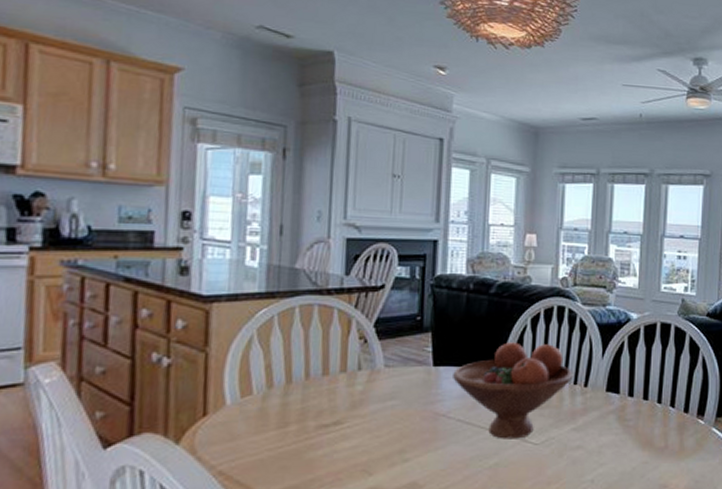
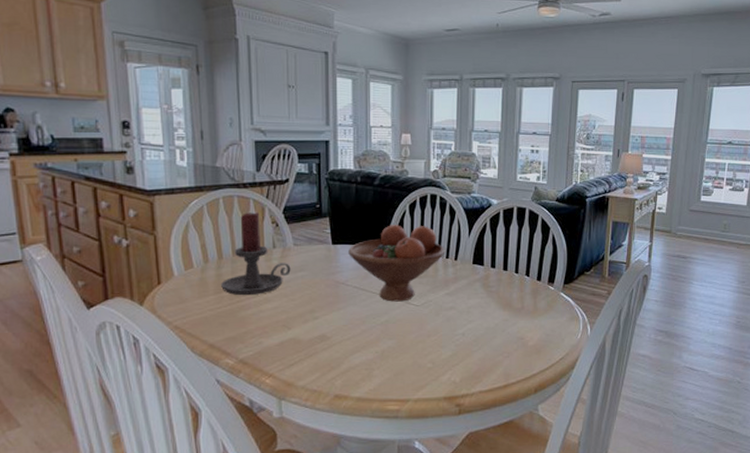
candle holder: none [286,325,379,431] -> present [221,213,291,296]

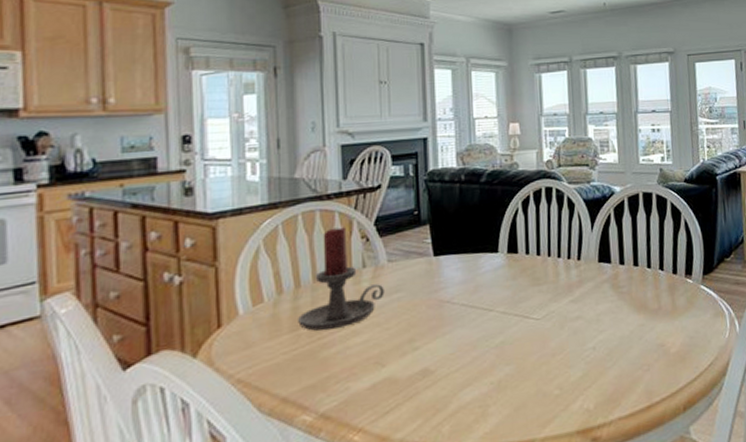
fruit bowl: present [348,225,446,302] -> none [453,223,567,318]

